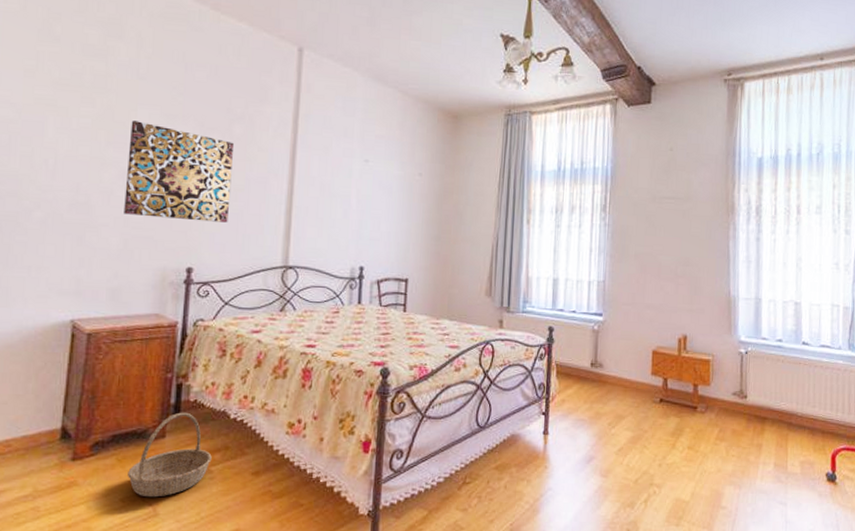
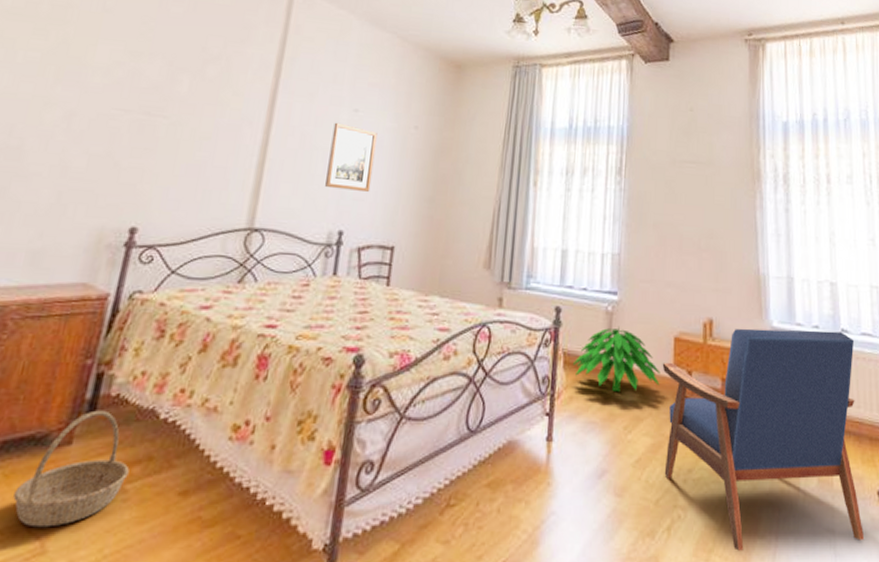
wall art: present [124,121,235,223] -> none [62,56,206,175]
wall art: none [345,172,387,232] -> present [325,122,378,192]
indoor plant: none [564,342,640,396] -> present [572,326,660,393]
armchair: none [641,342,814,518] -> present [662,328,865,551]

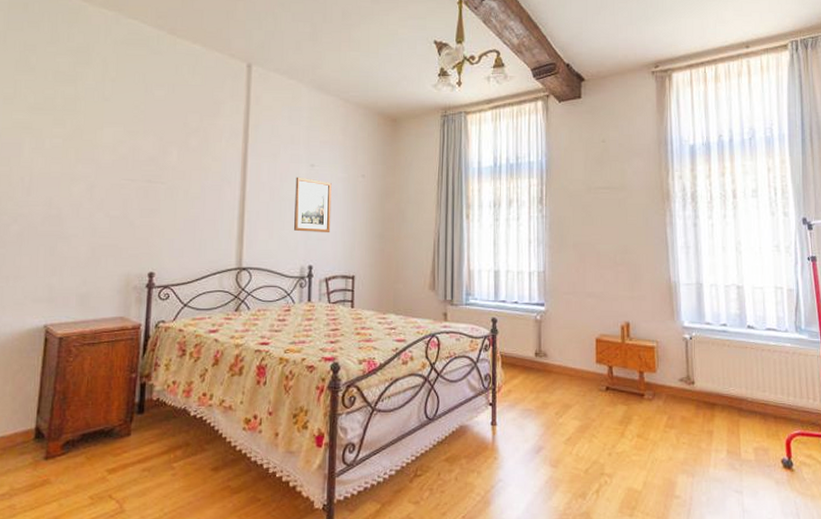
basket: present [13,410,129,528] -> none [96,410,174,494]
indoor plant: present [572,326,660,393] -> none [509,332,585,385]
armchair: present [662,328,865,551] -> none [586,328,770,508]

